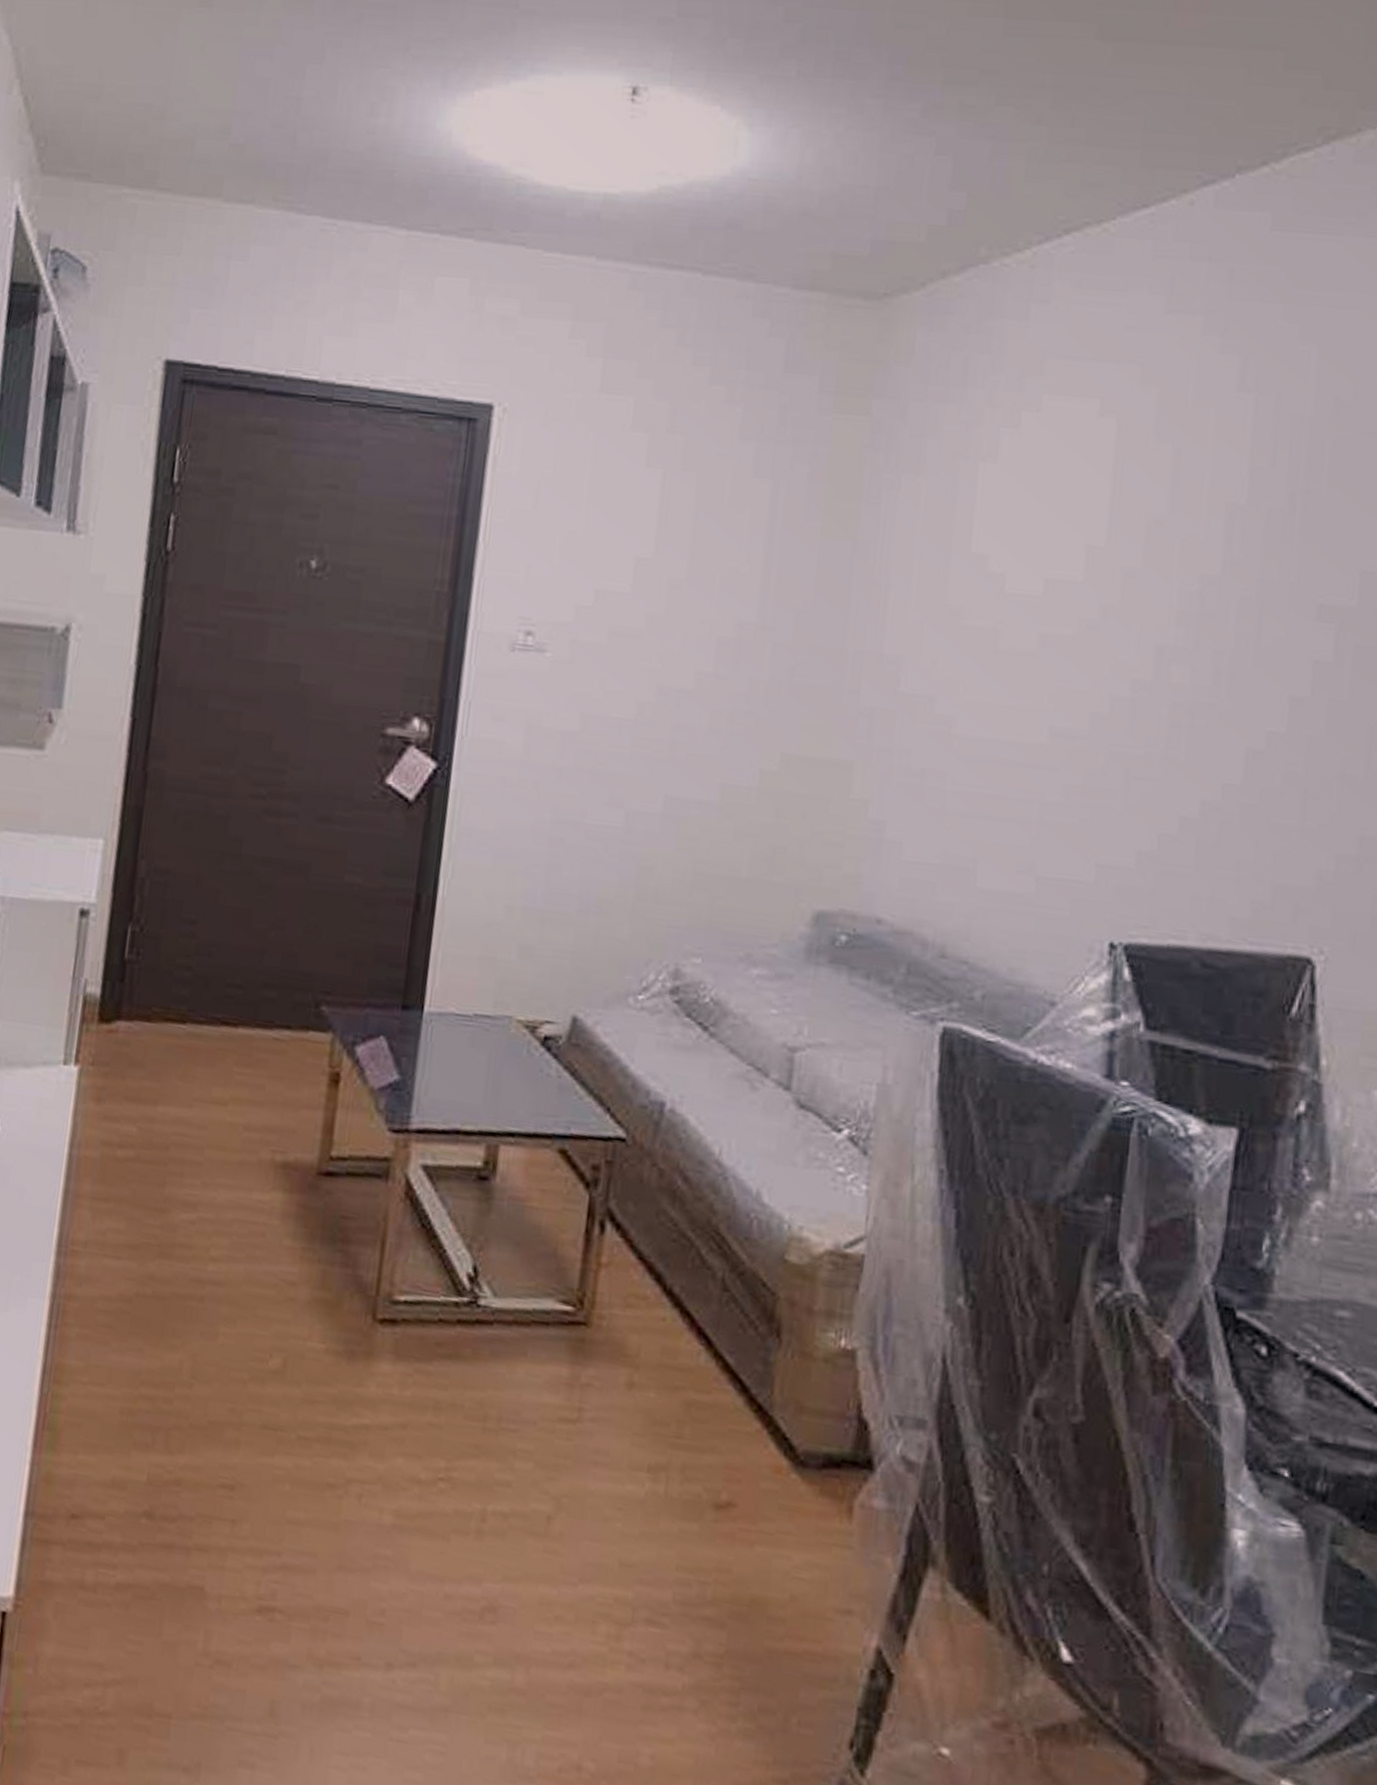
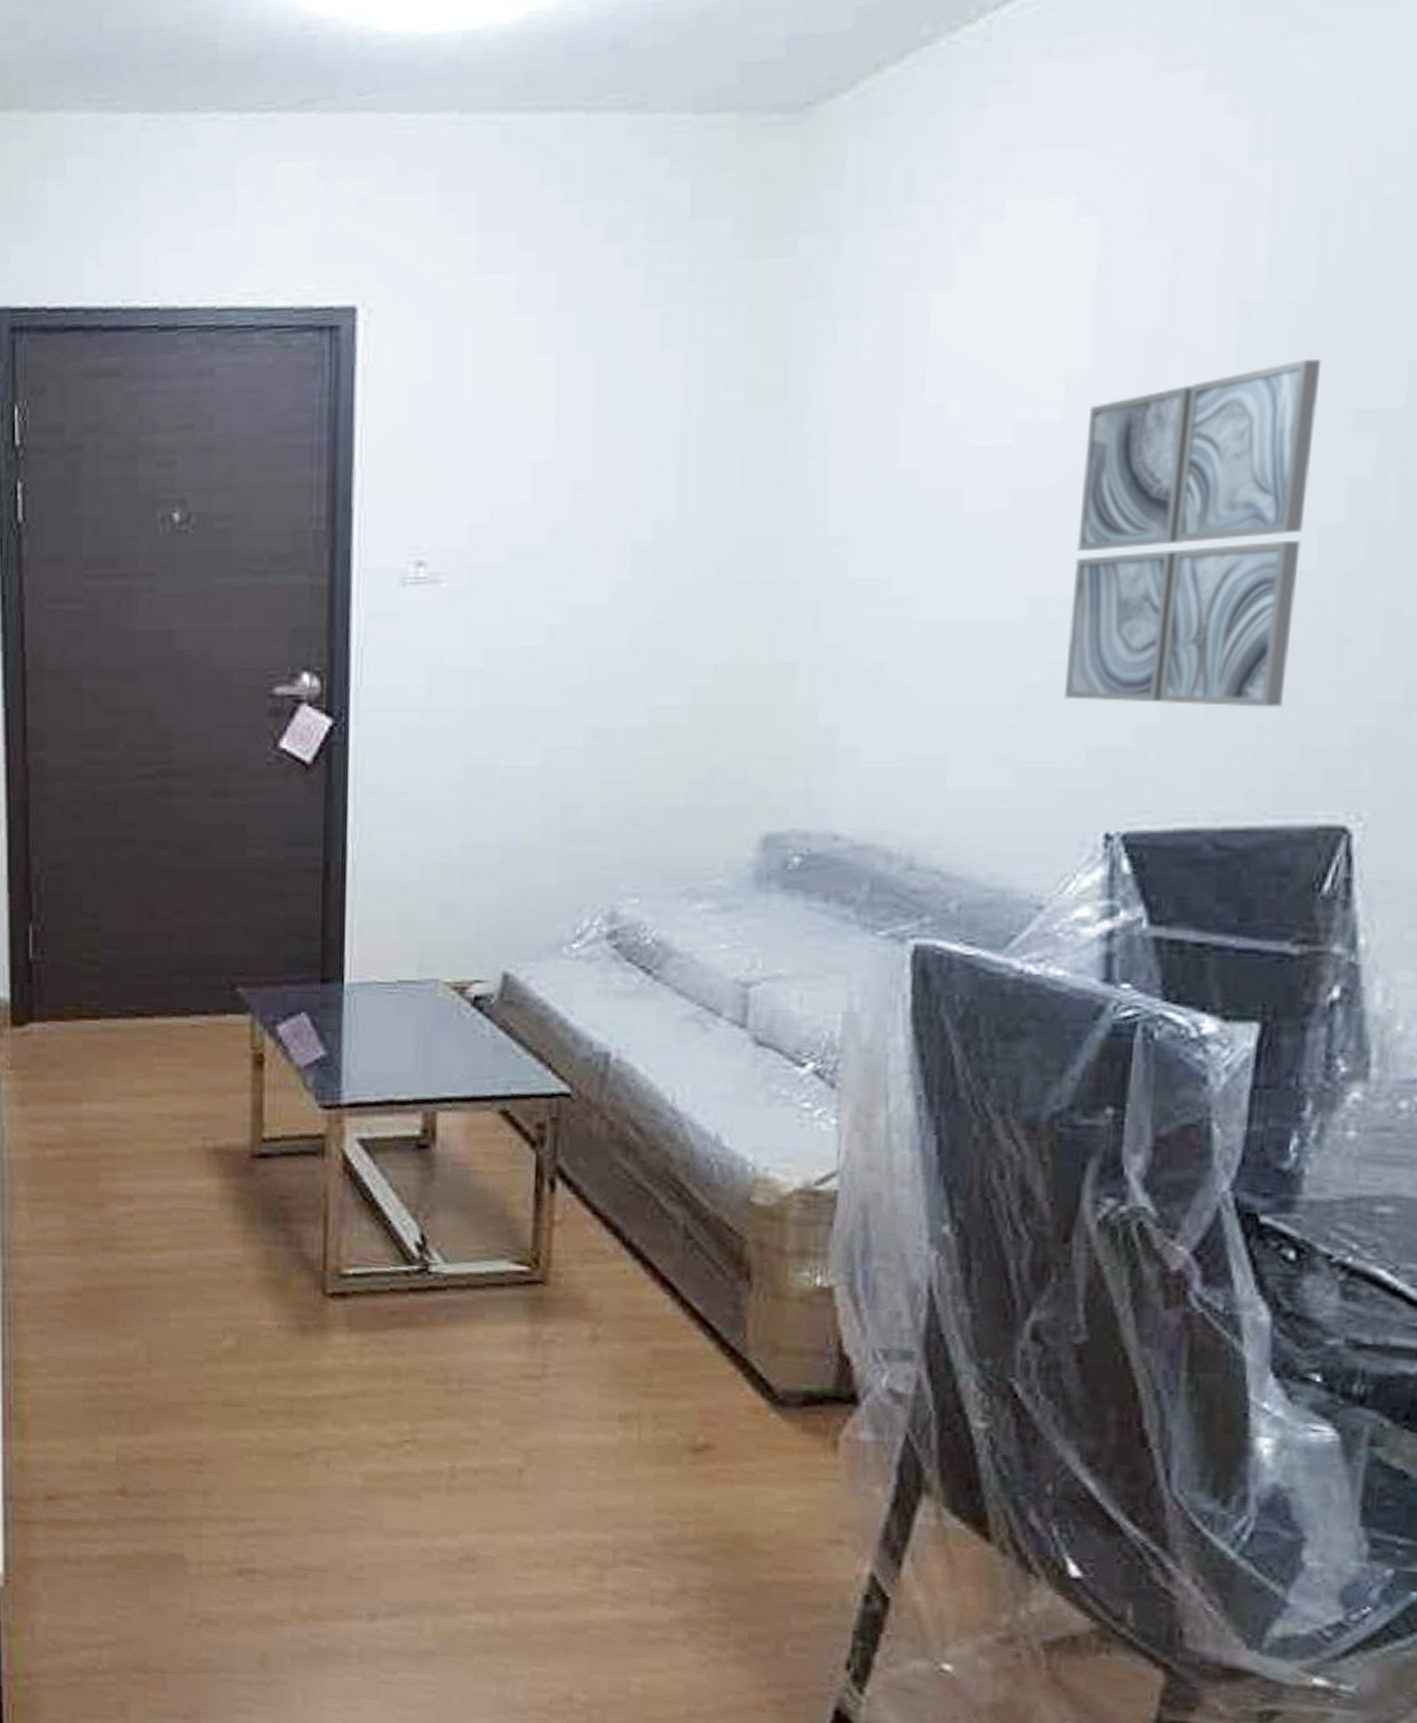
wall art: none [1078,557,1292,848] -> present [1063,358,1322,708]

